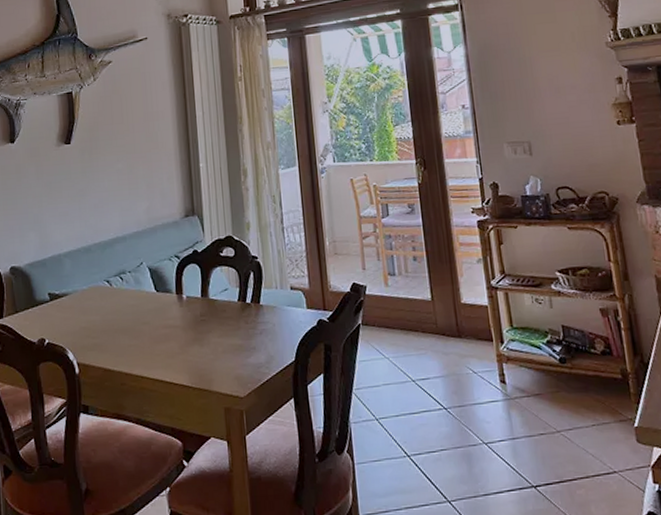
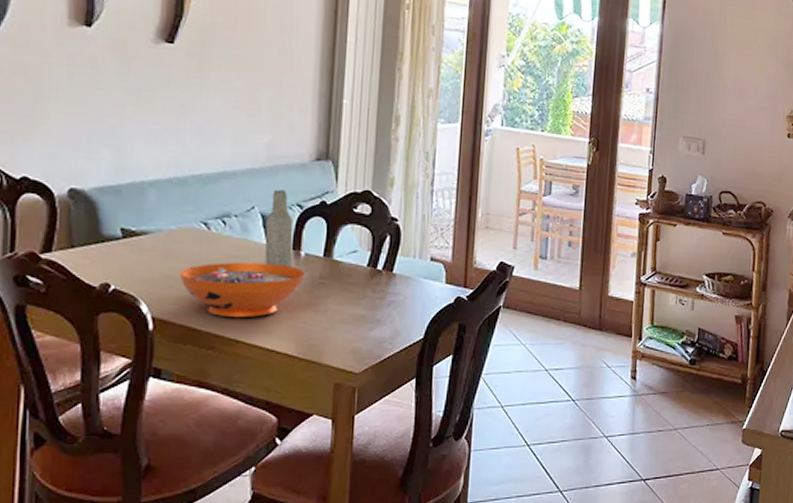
decorative bowl: none [93,307,188,357] -> present [179,262,305,317]
bottle: none [152,245,177,310] -> present [264,189,294,267]

